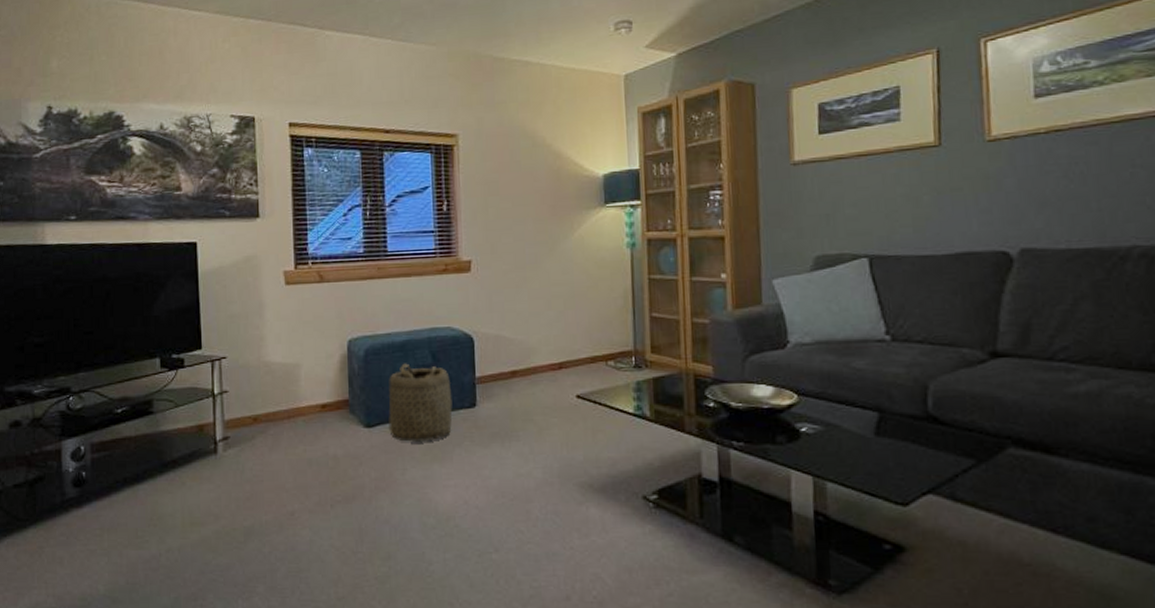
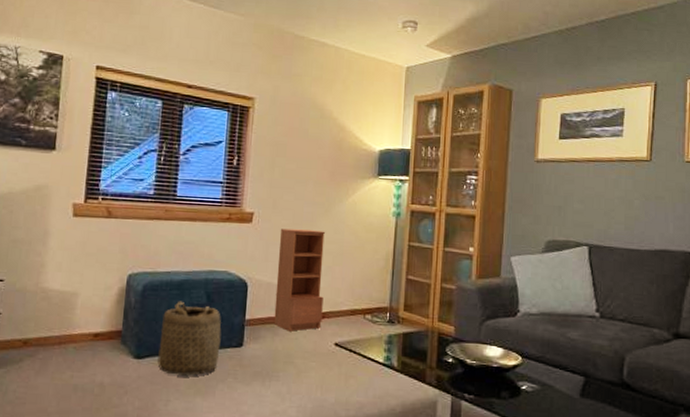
bookcase: none [502,272,560,386] -> present [273,228,325,331]

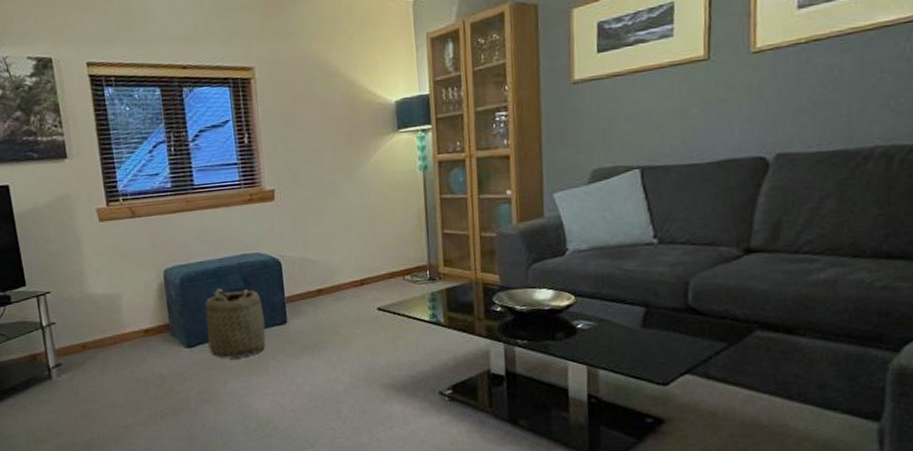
bookcase: present [273,228,325,331] -> none [304,197,361,303]

